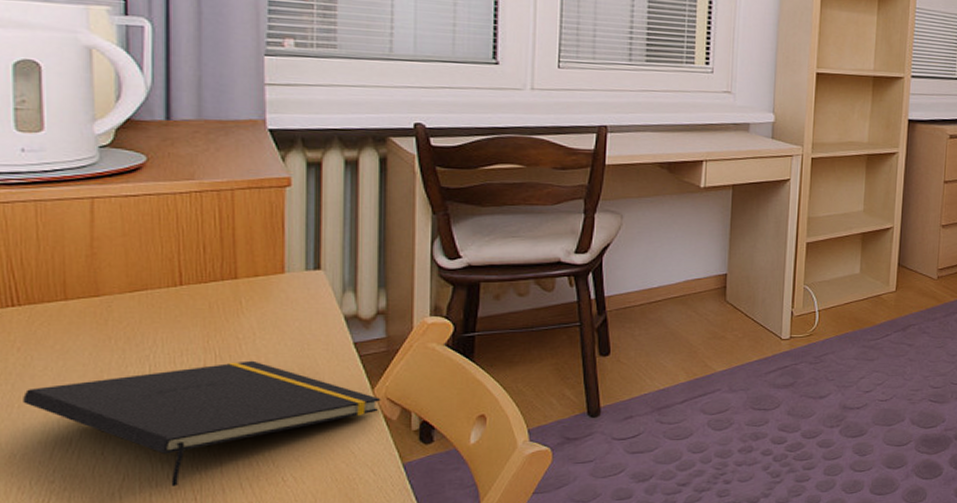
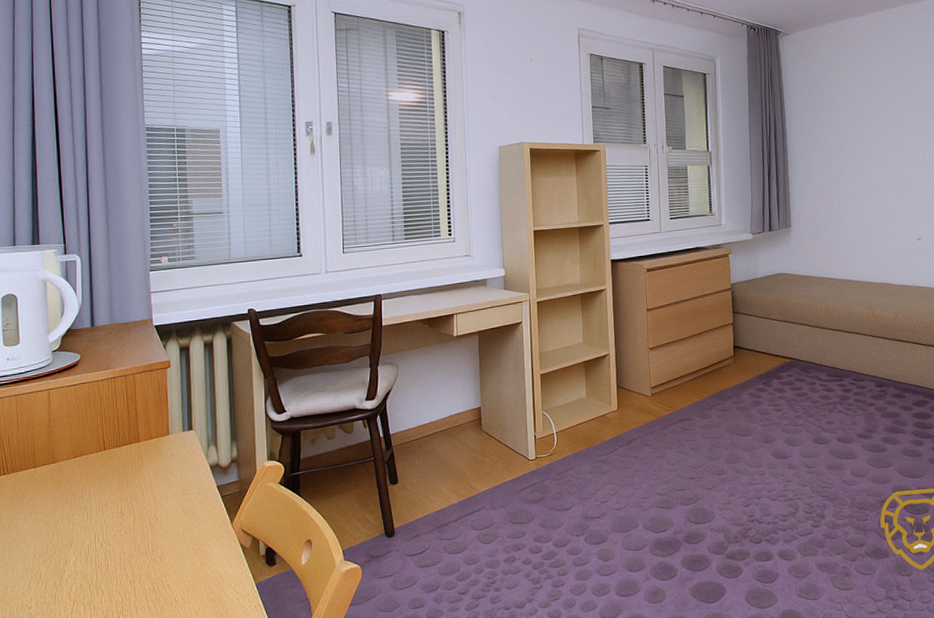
notepad: present [21,360,381,487] -> none [11,505,238,609]

